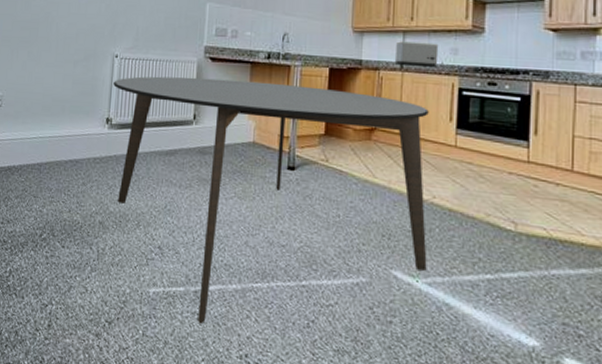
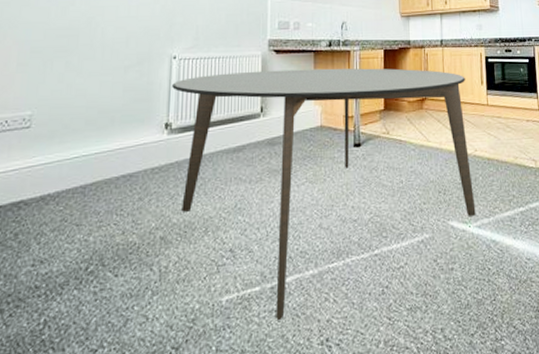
toaster: present [394,41,439,68] -> none [435,21,469,43]

